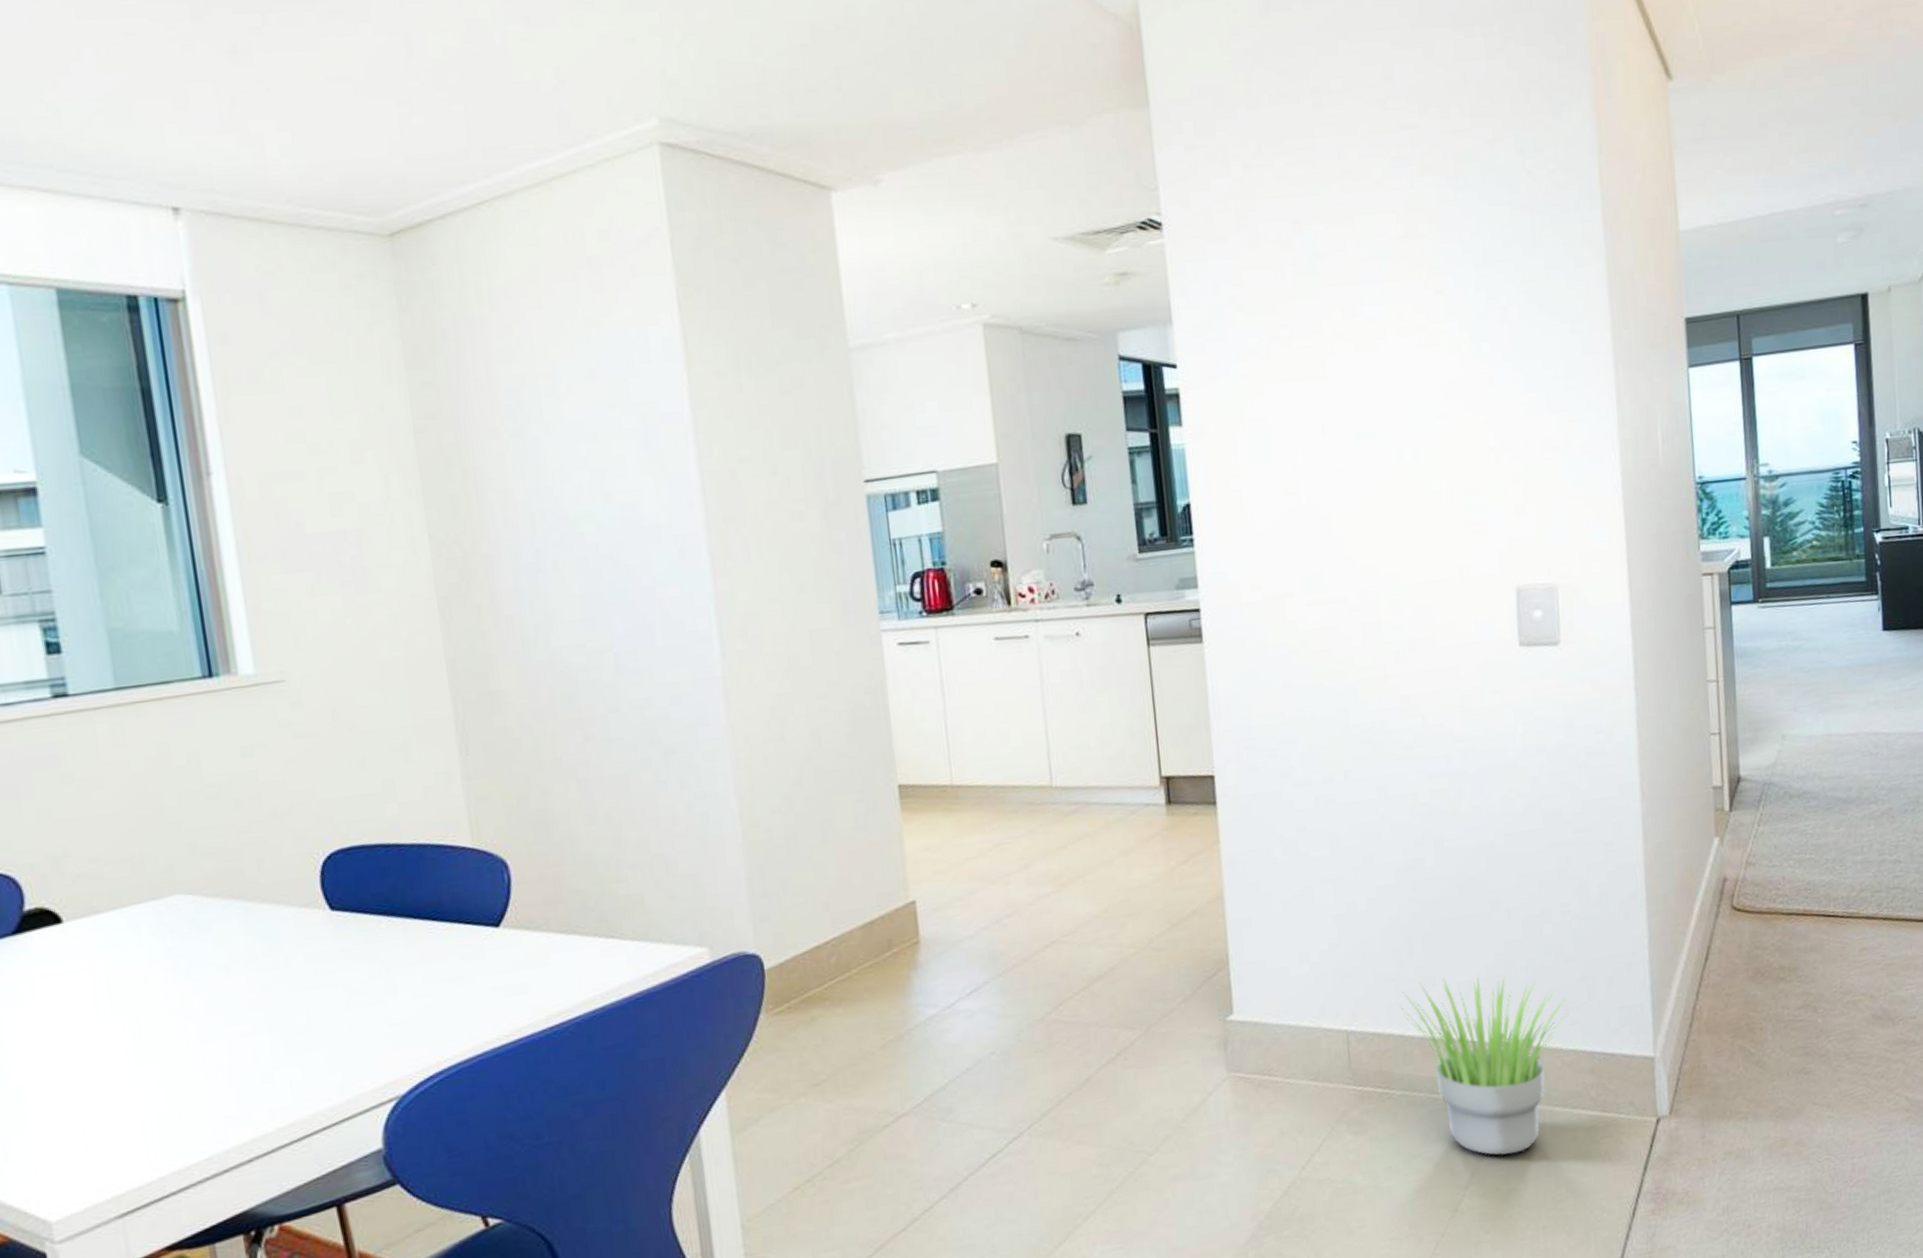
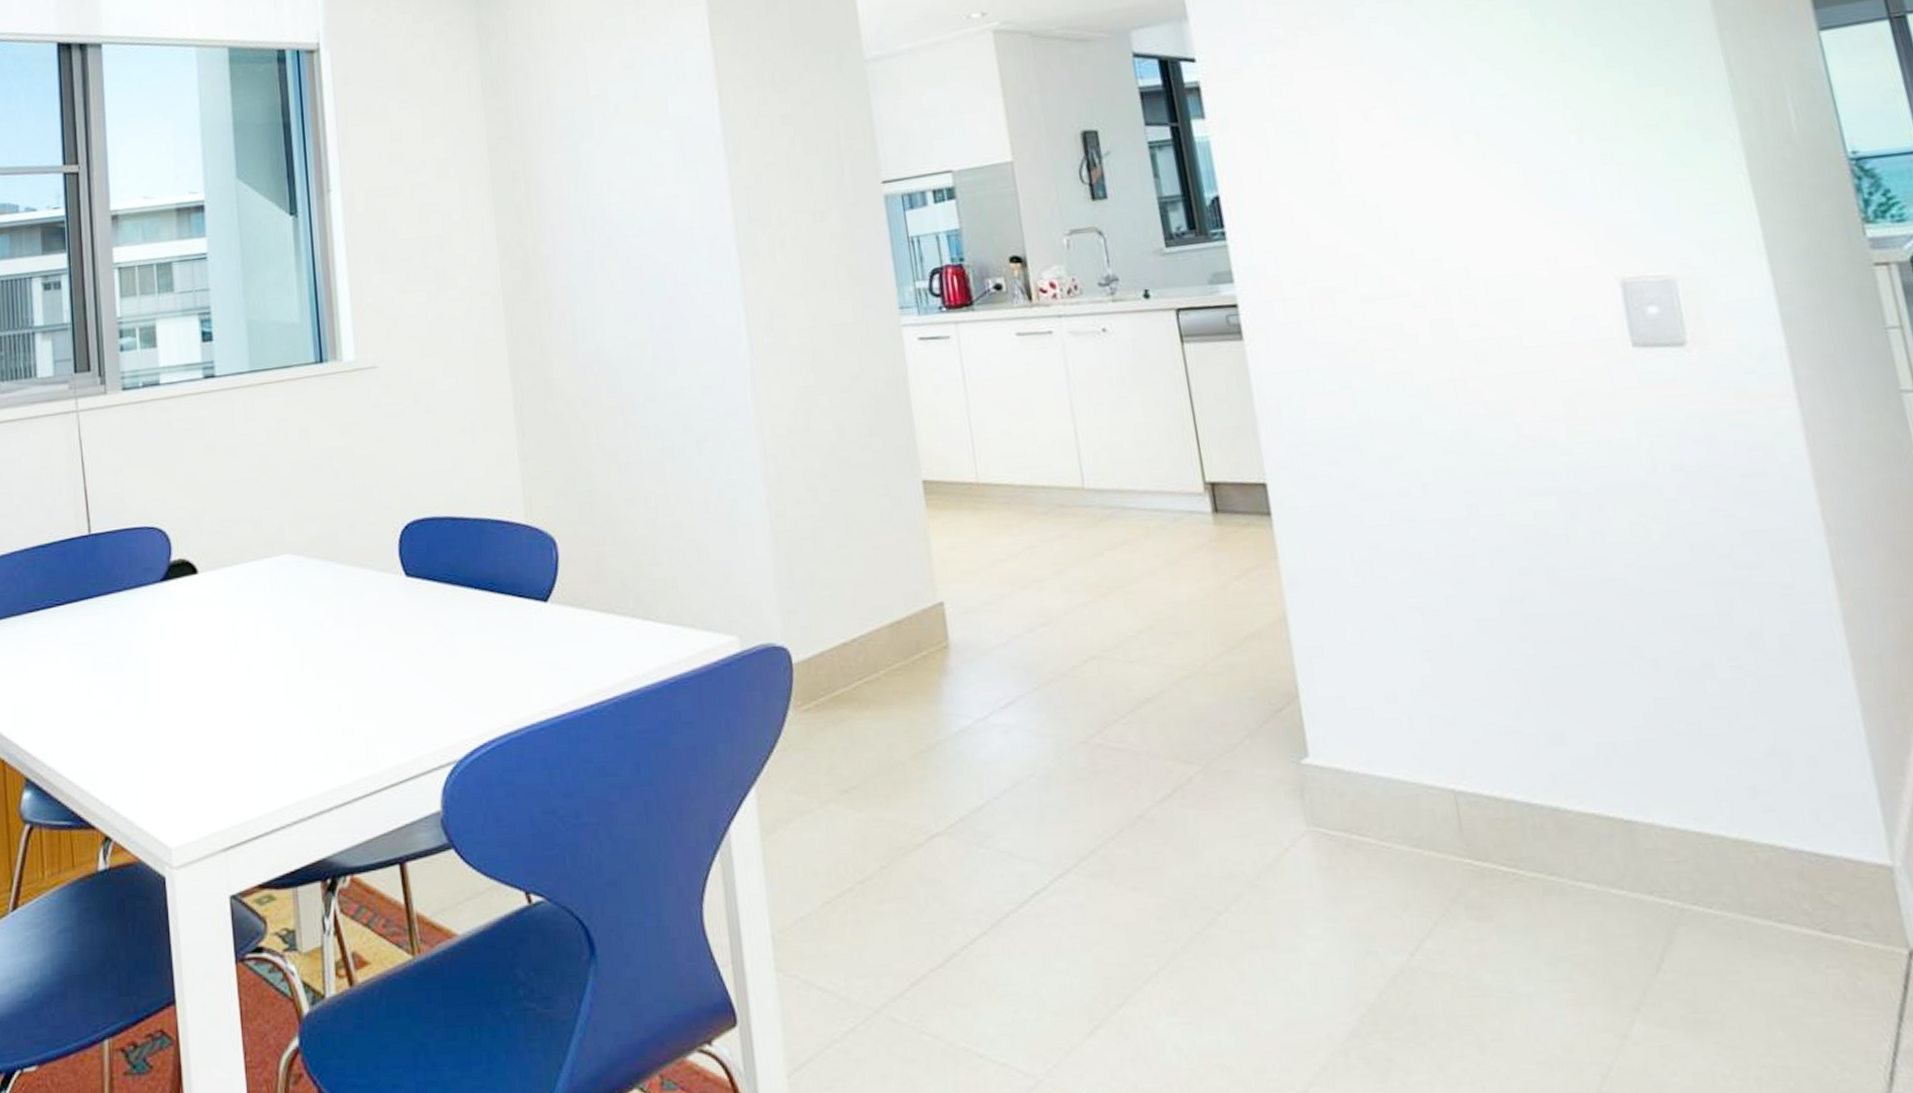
potted plant: present [1394,975,1571,1156] -> none [1513,736,1760,973]

